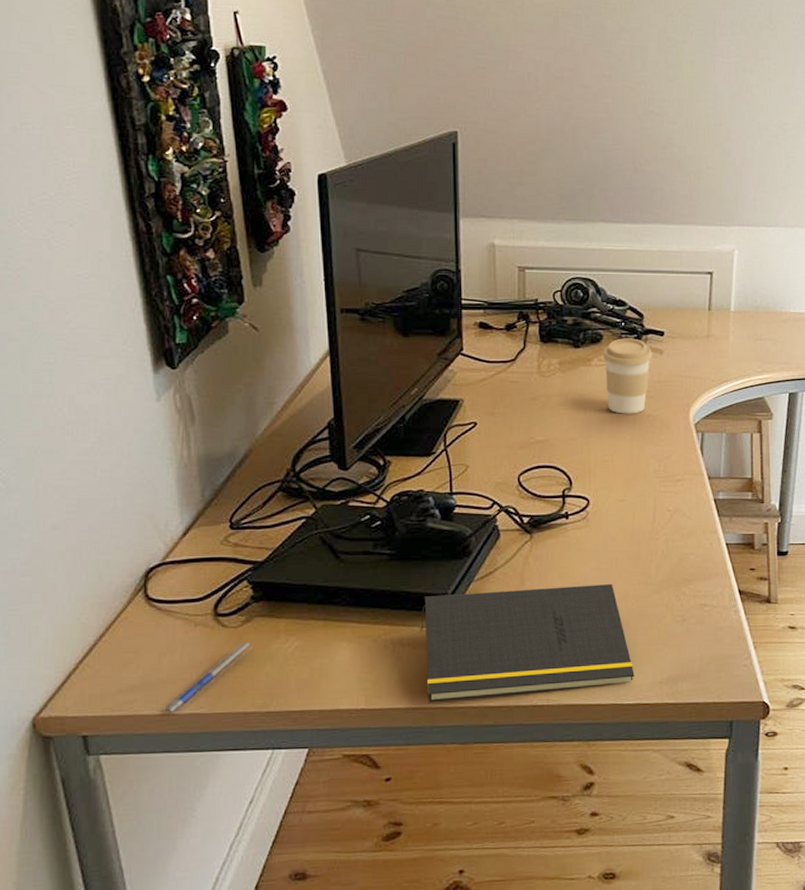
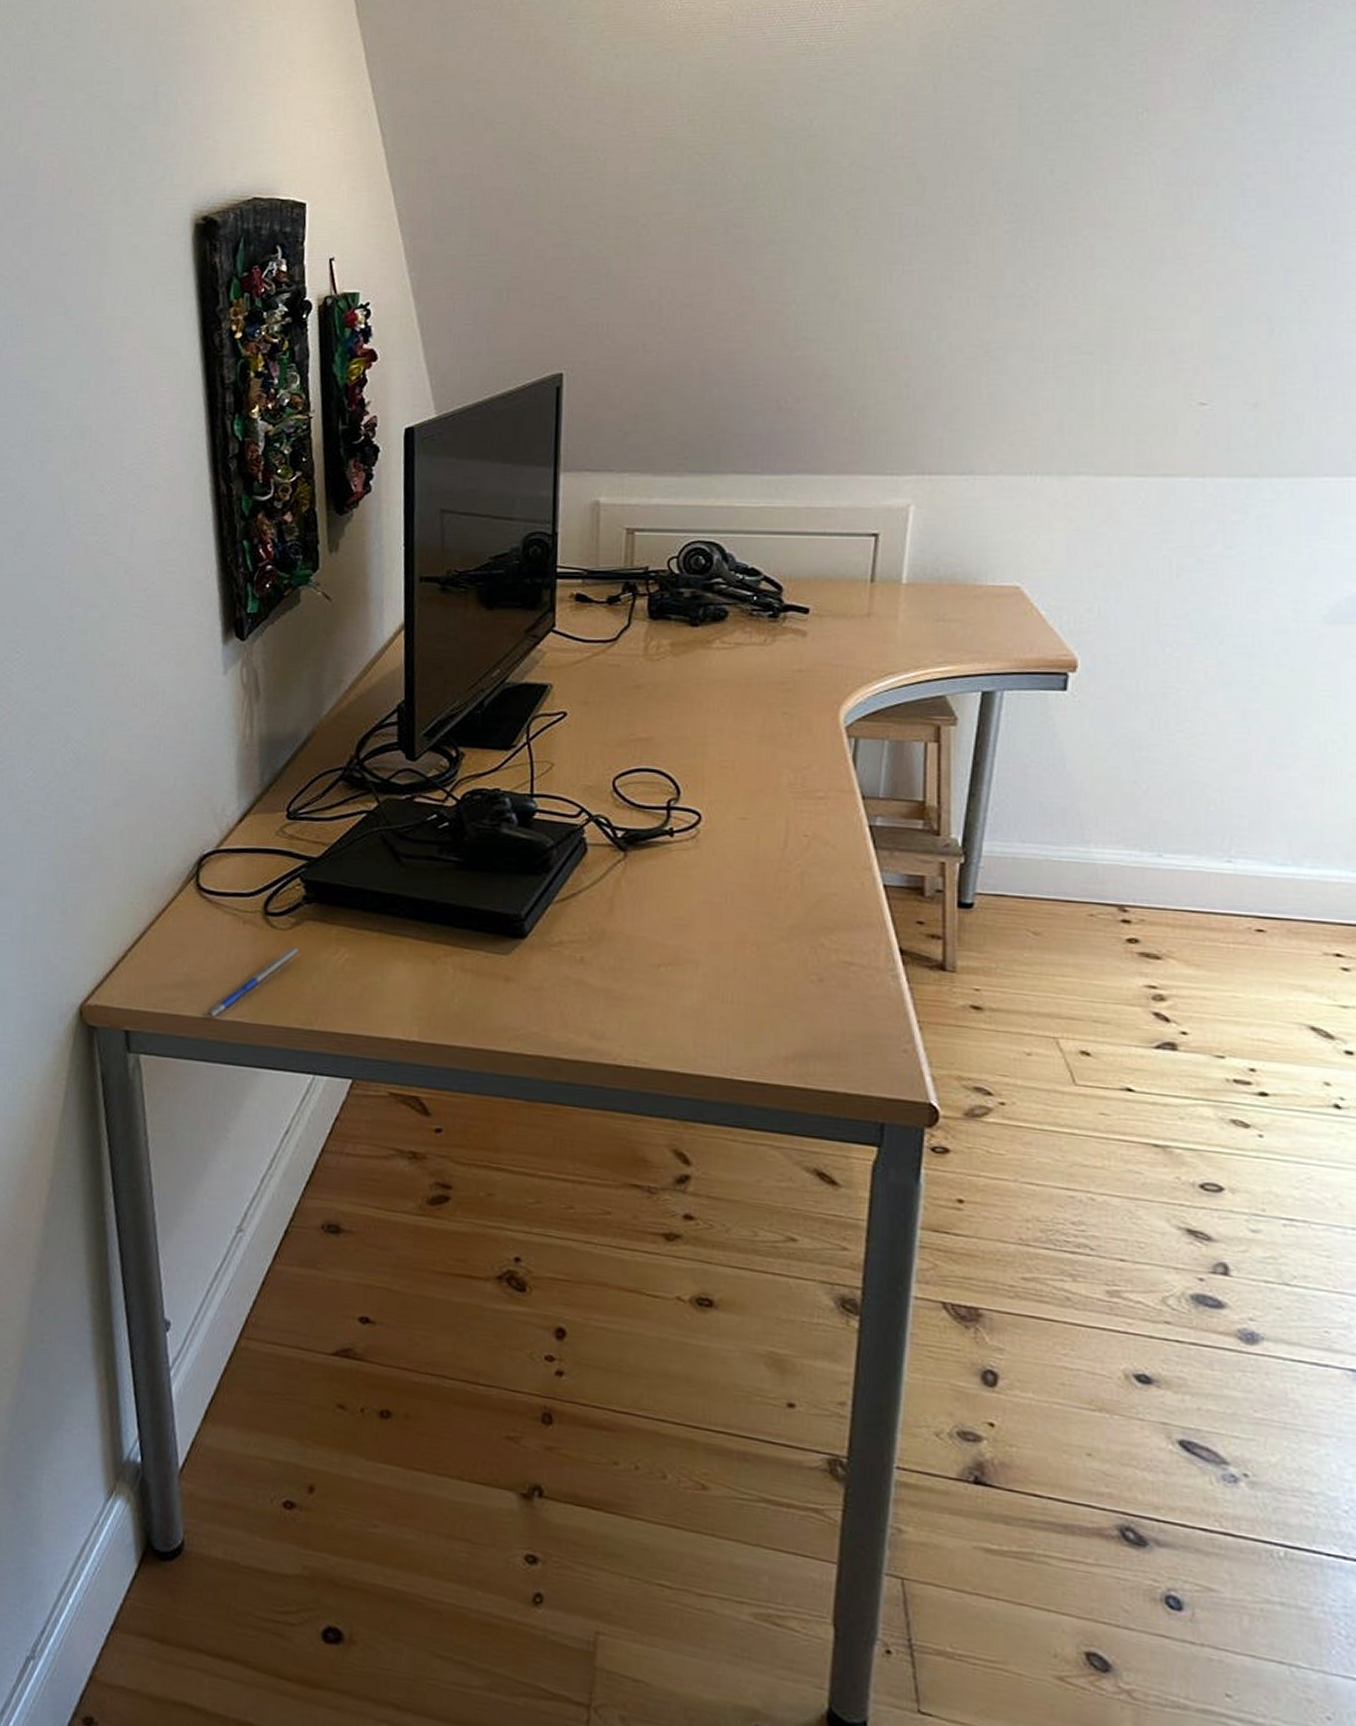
notepad: present [420,583,635,703] -> none [486,915,751,1054]
coffee cup: present [602,338,652,414] -> none [727,616,792,711]

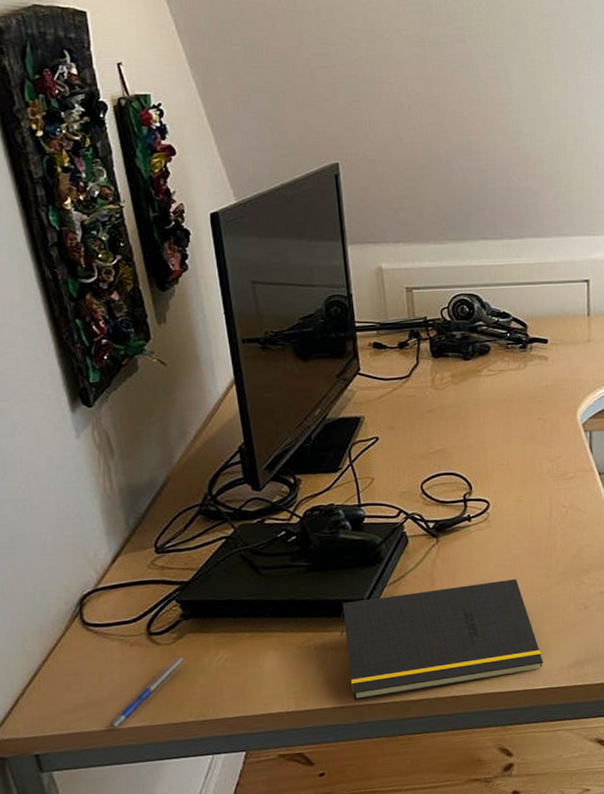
notepad: none [486,915,751,1054] -> present [341,578,544,702]

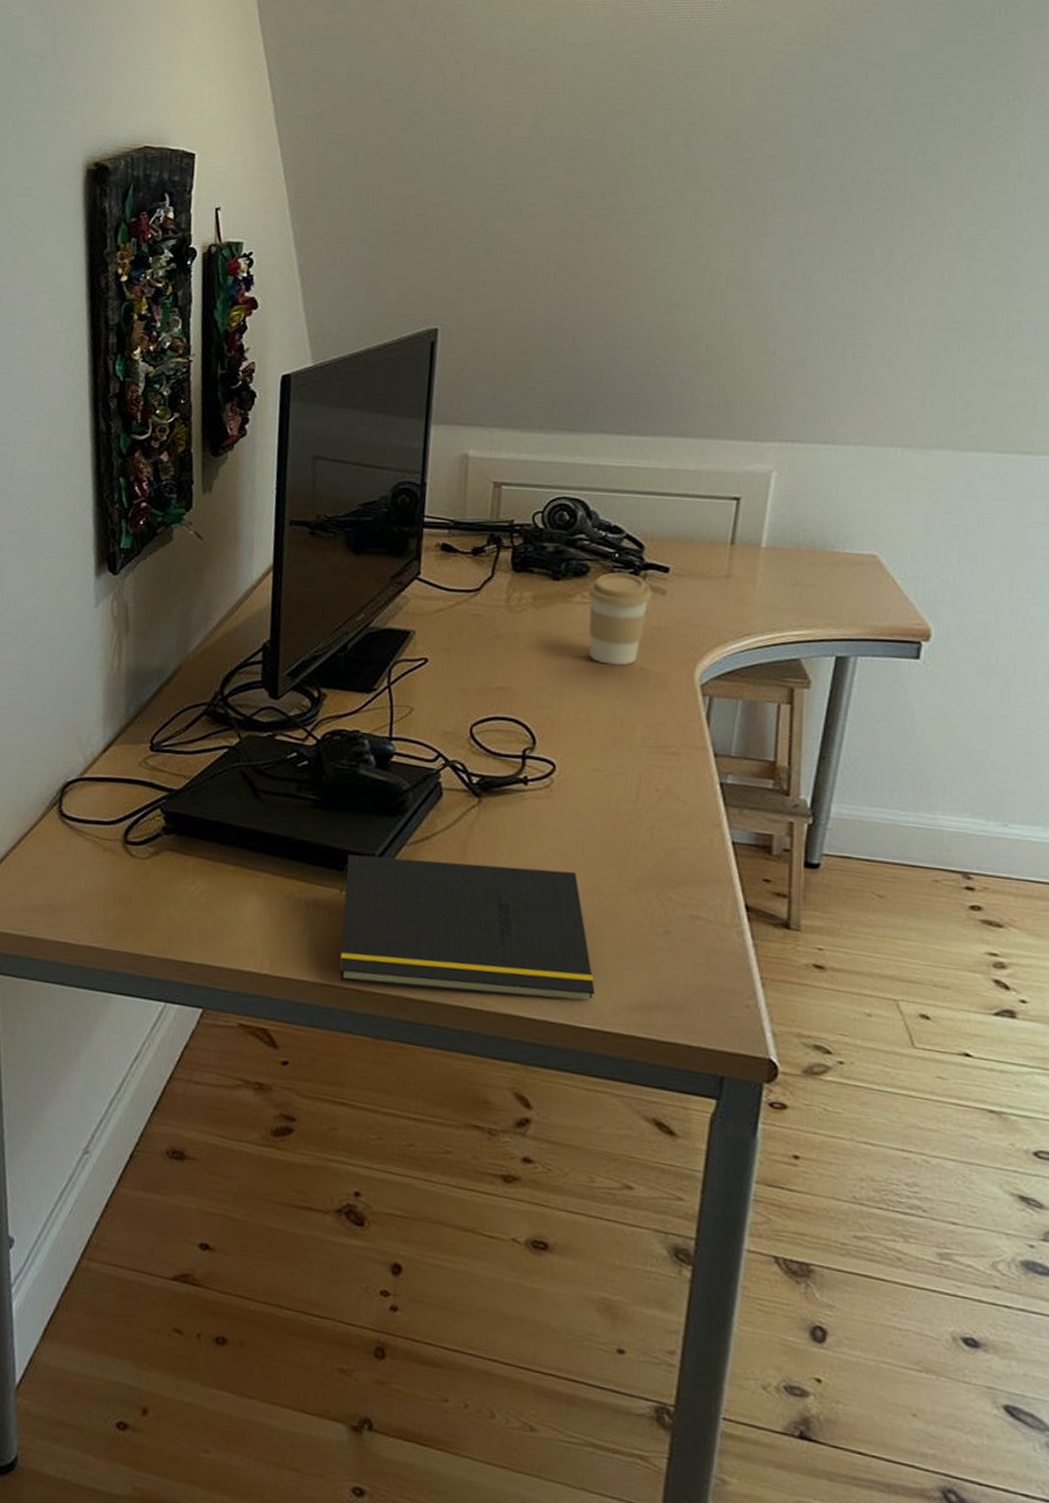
pen: present [107,657,187,728] -> none [61,876,160,943]
coffee cup: none [491,347,538,420] -> present [587,572,652,666]

